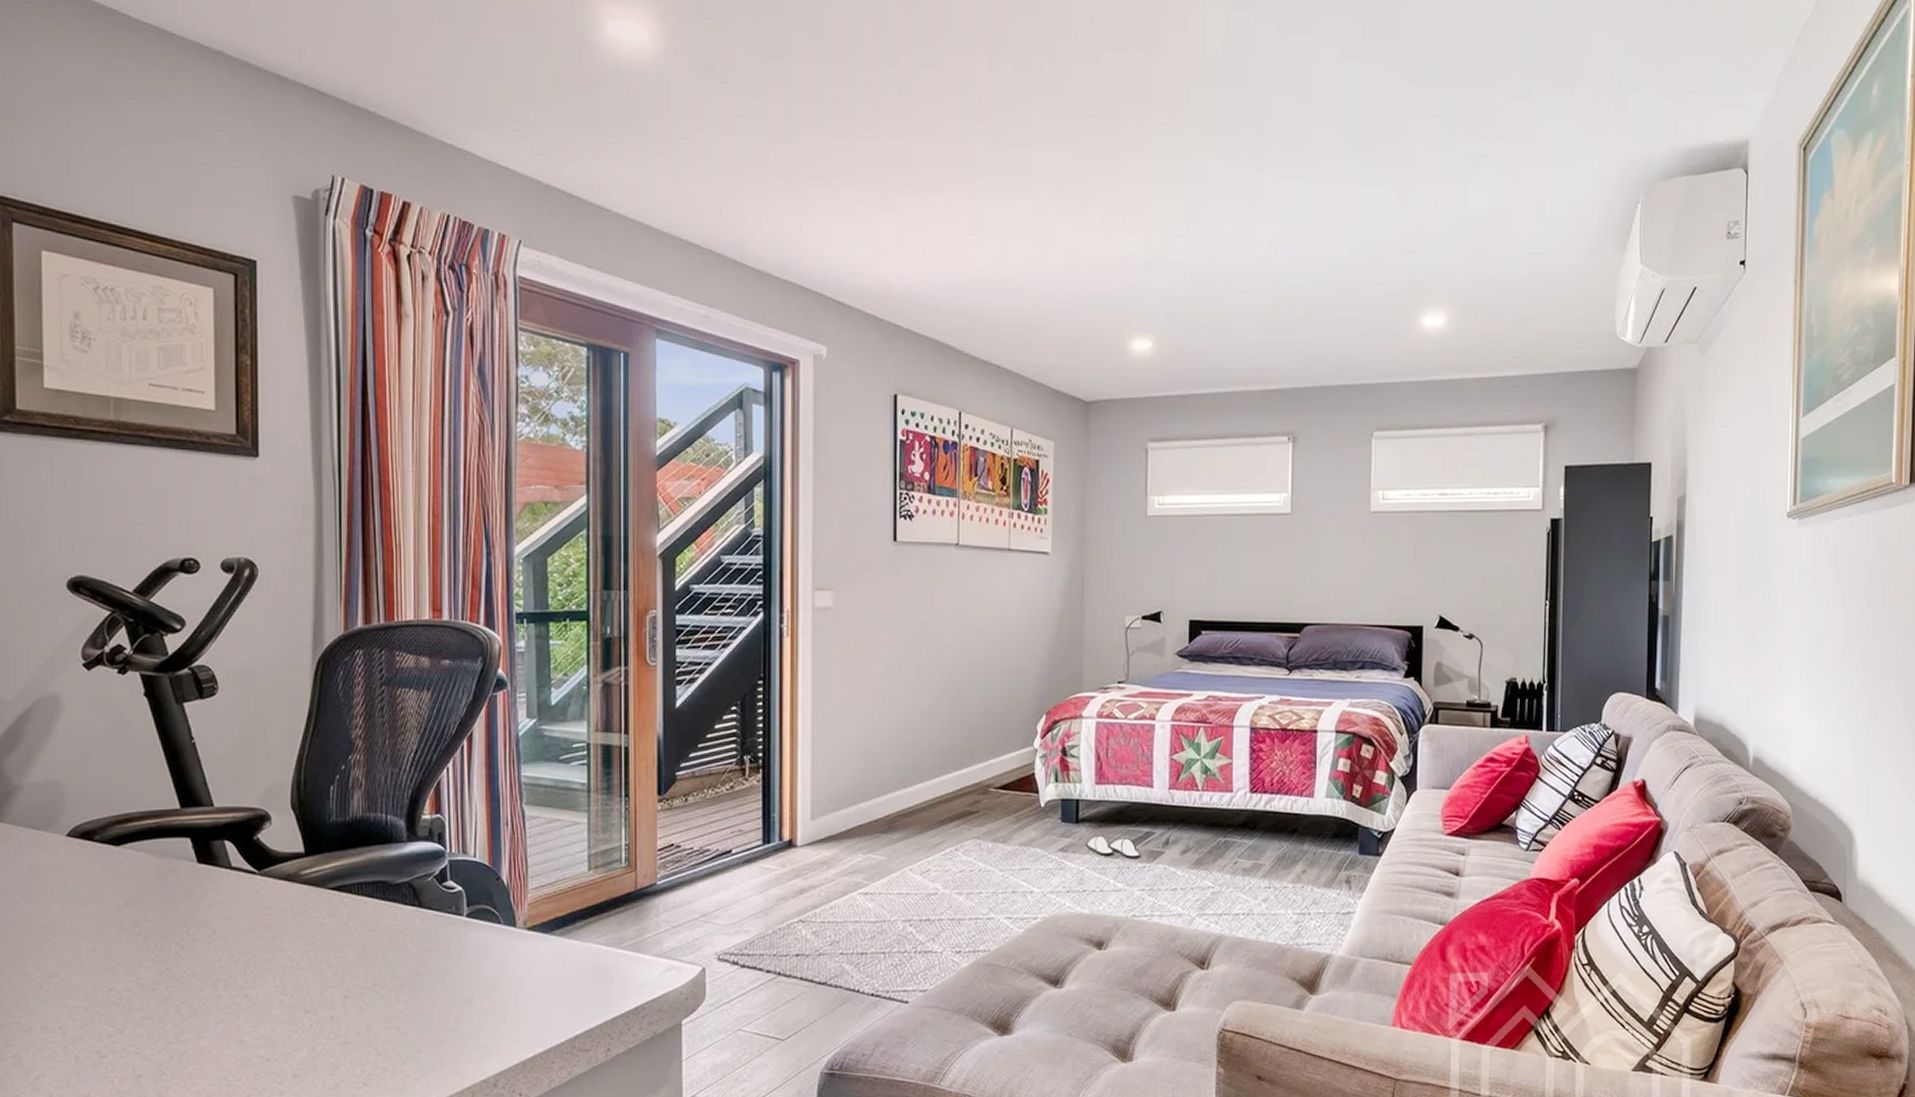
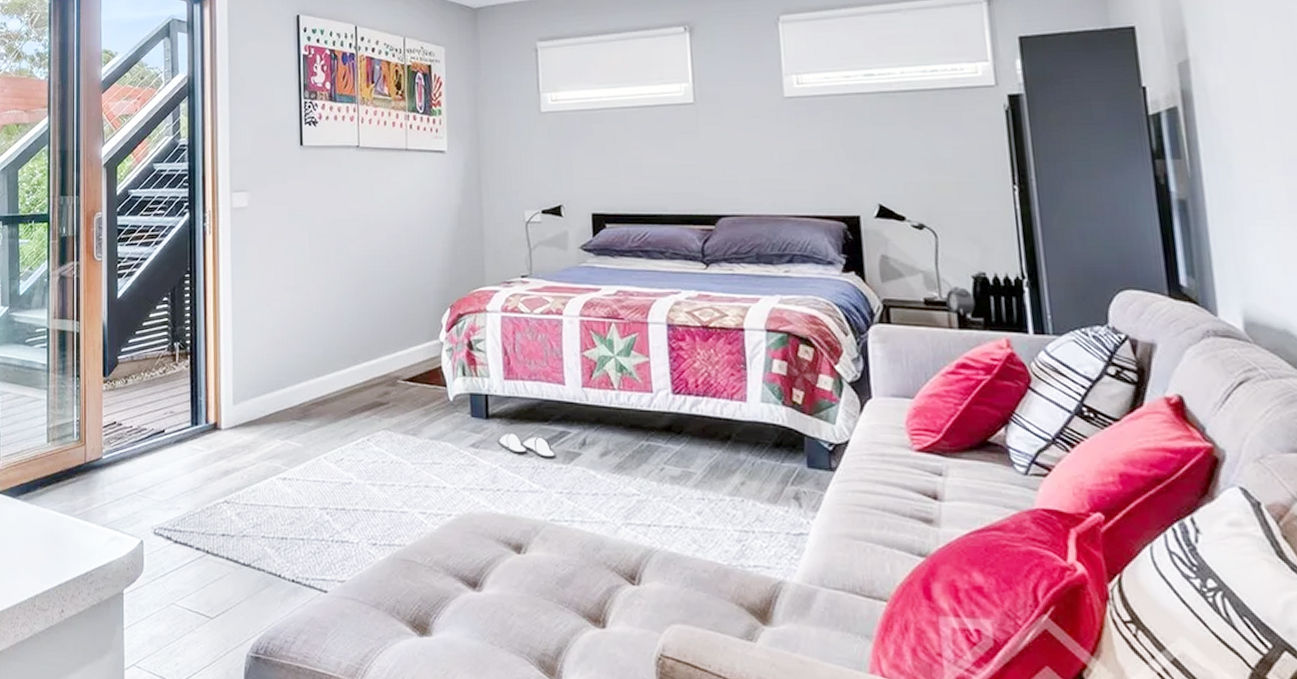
alarm clock: none [1483,689,1506,716] -> present [946,285,976,316]

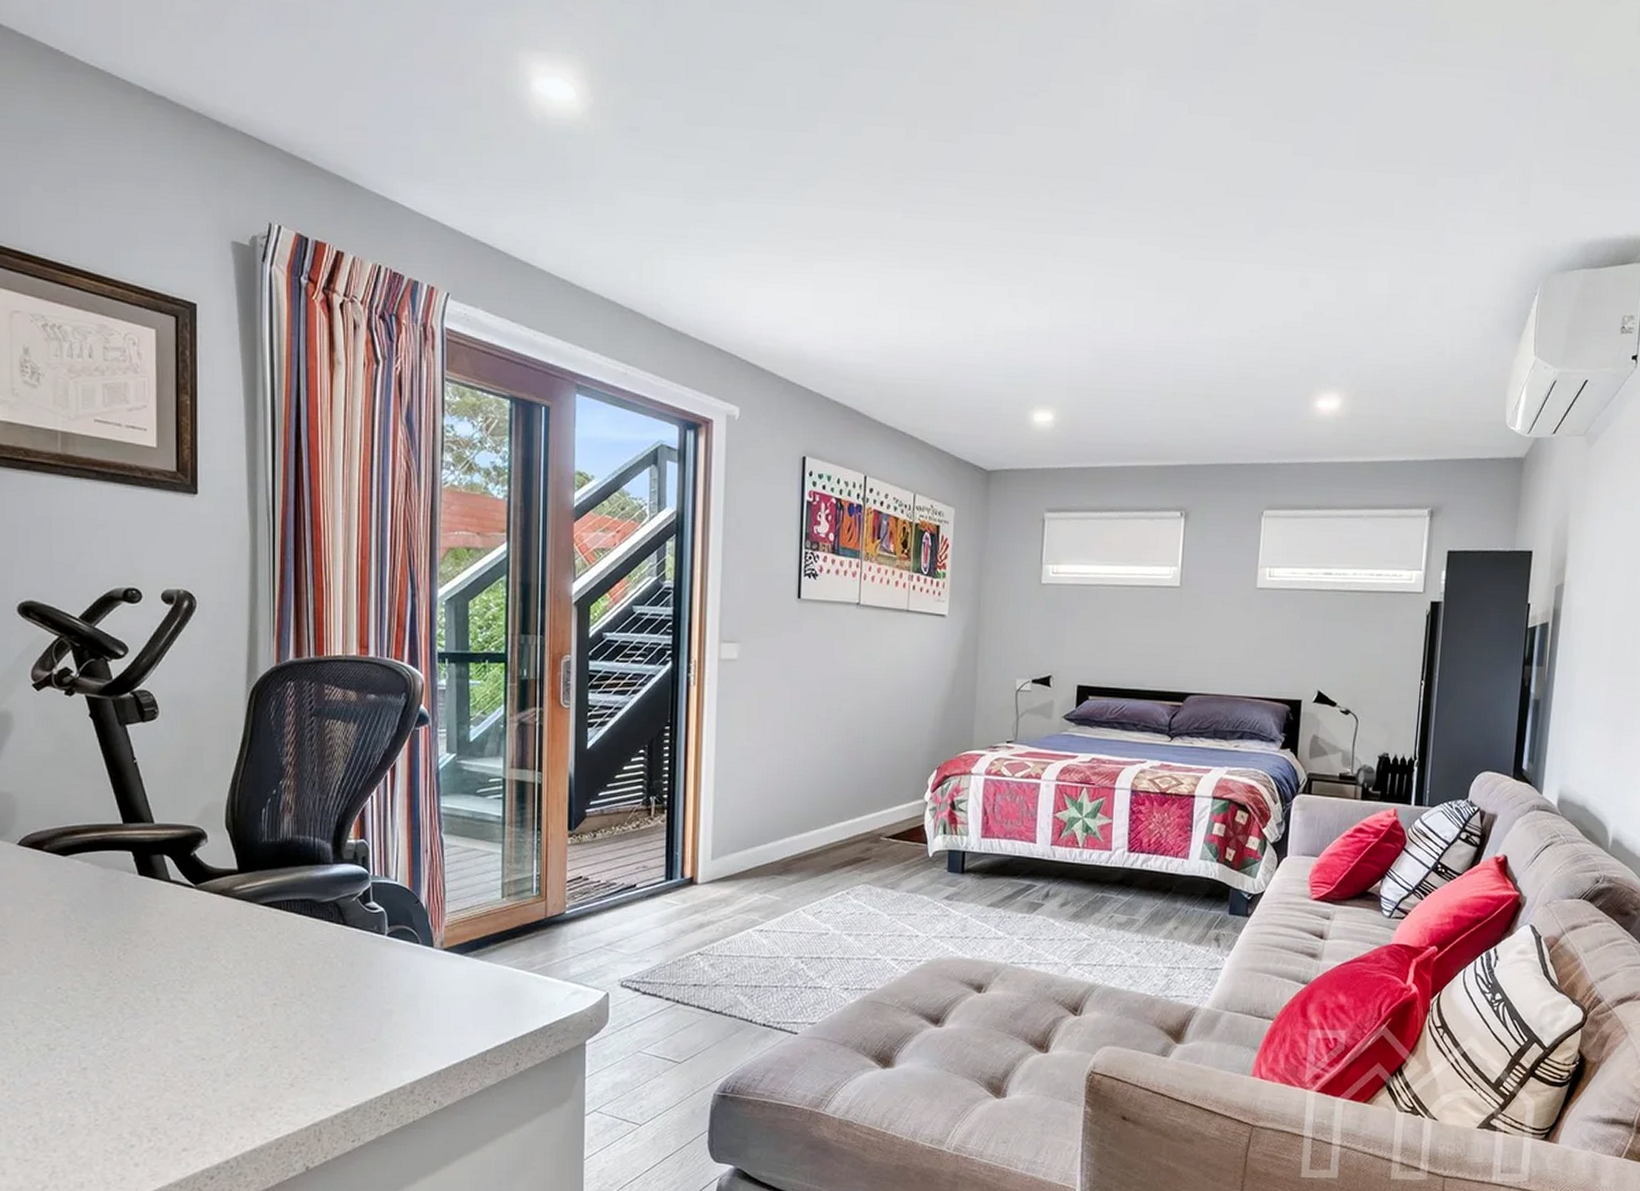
slippers: present [498,433,557,458] -> none [970,886,1022,909]

